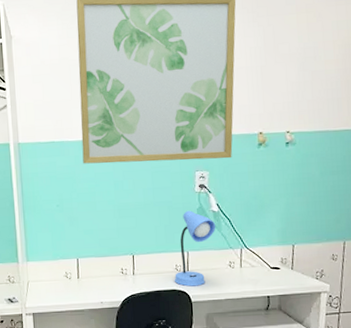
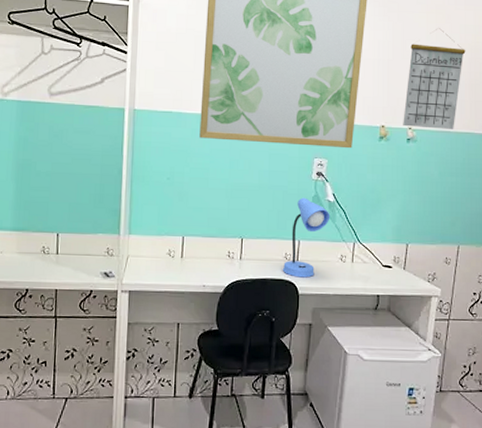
calendar: none [280,27,339,131] -> present [403,28,466,130]

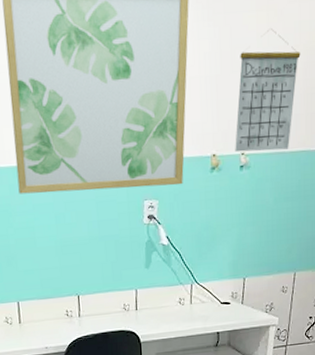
desk lamp: present [282,197,330,278] -> none [122,244,166,327]

